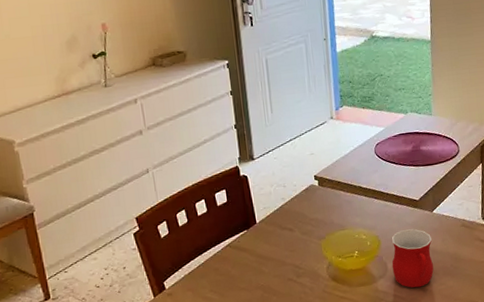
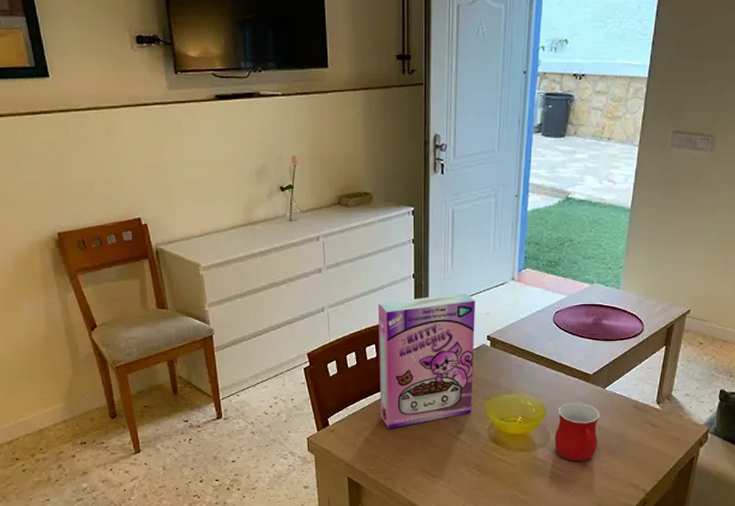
cereal box: none [203,136,309,283] -> present [379,293,475,428]

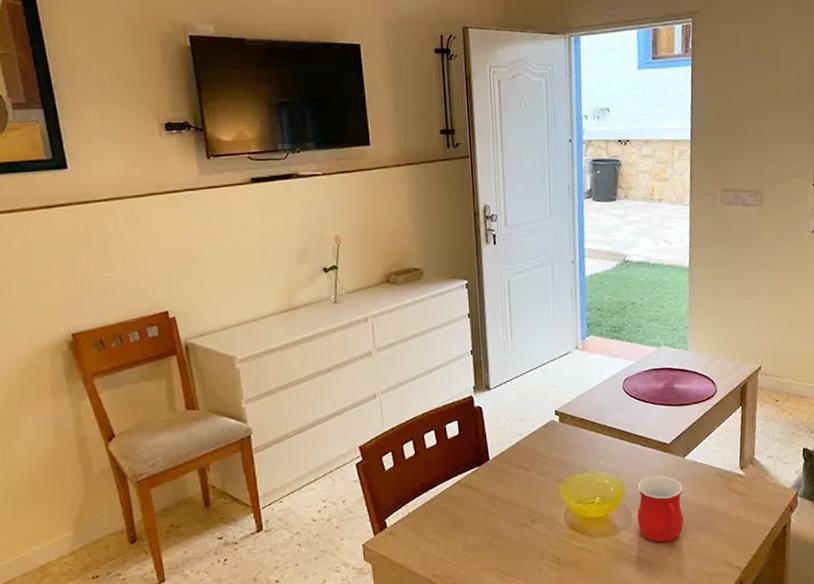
cereal box: present [379,293,475,428] -> none [436,366,545,524]

